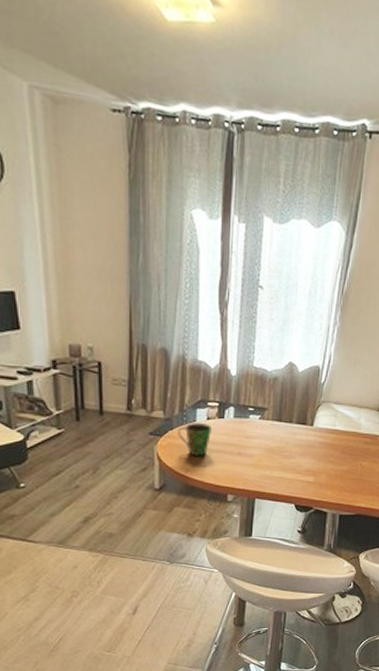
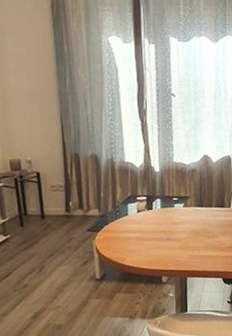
cup: present [178,423,213,457] -> none [113,216,143,246]

